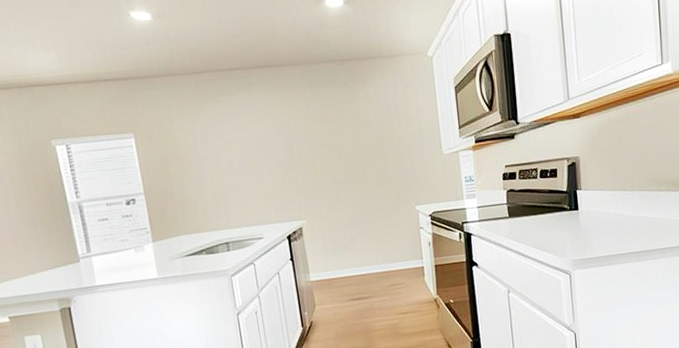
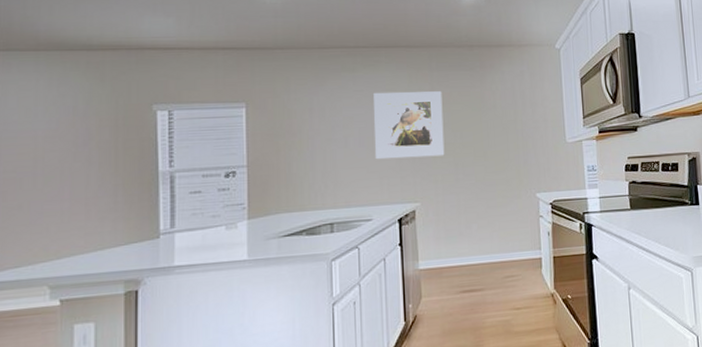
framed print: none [251,109,325,181] -> present [374,91,445,160]

